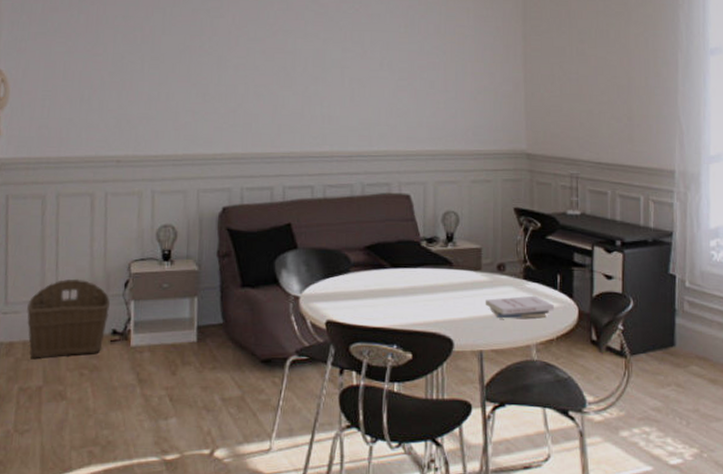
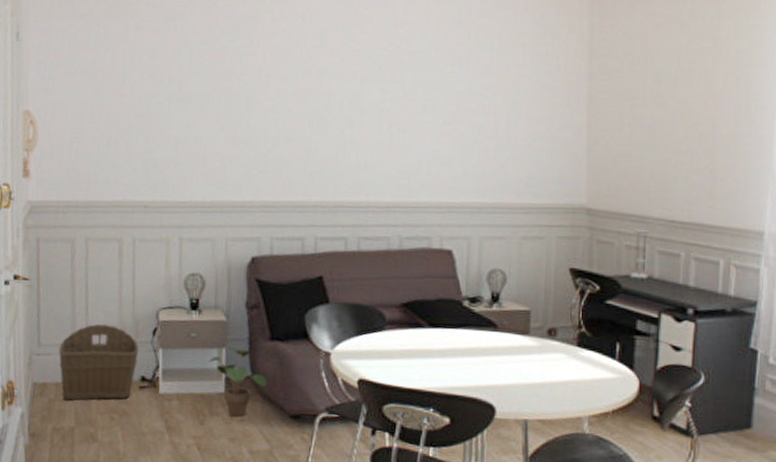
potted plant: none [179,296,239,365] -> present [207,348,267,417]
books: present [486,295,555,319] -> none [533,364,612,389]

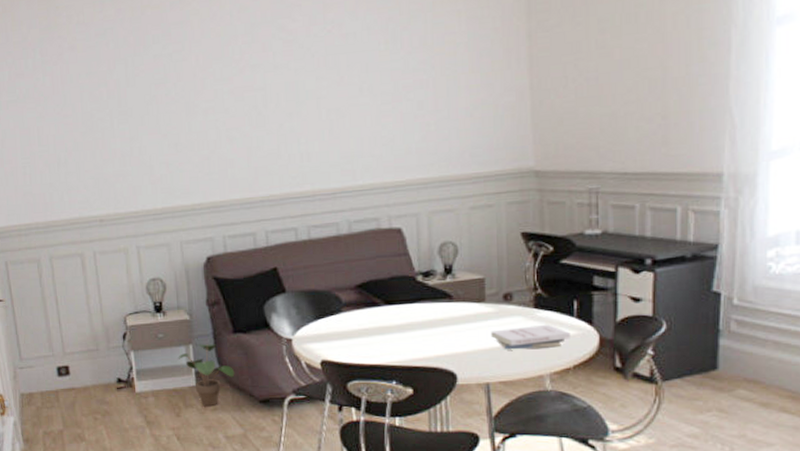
wicker basket: present [59,324,139,400] -> none [39,334,113,406]
books: none [533,364,612,389] -> present [491,324,572,350]

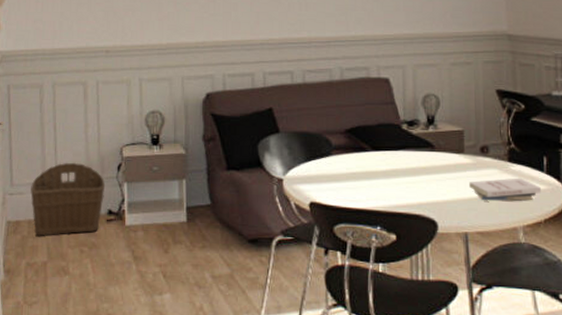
wicker basket: none [39,334,113,406] -> present [30,162,106,236]
potted plant: present [177,343,235,407] -> none [169,178,226,244]

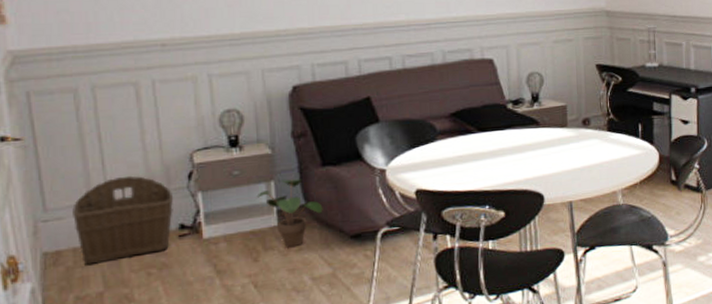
potted plant: none [169,178,226,244] -> present [255,178,323,248]
books: present [469,178,542,201] -> none [573,145,638,170]

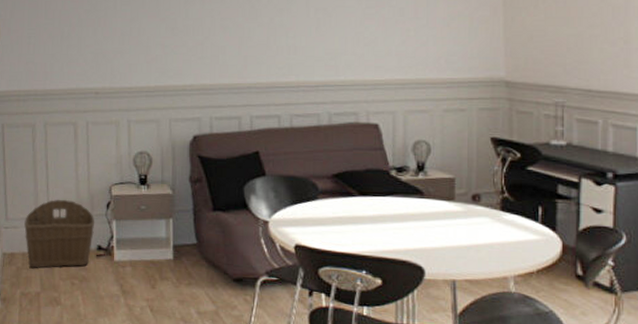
potted plant: present [255,178,323,248] -> none [156,218,211,281]

